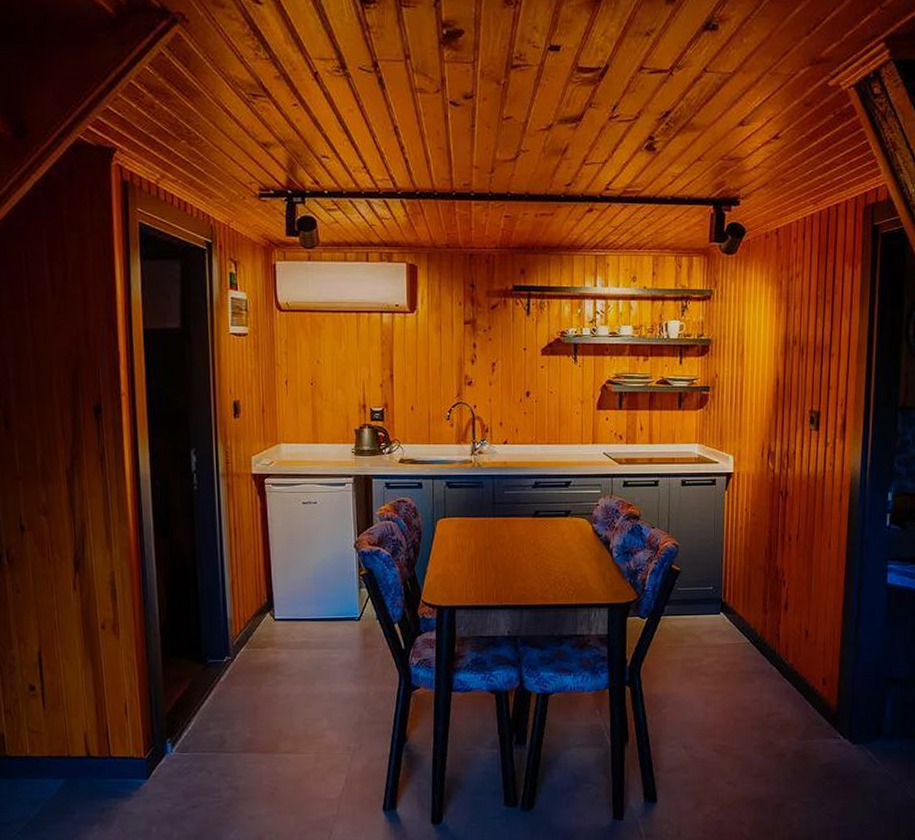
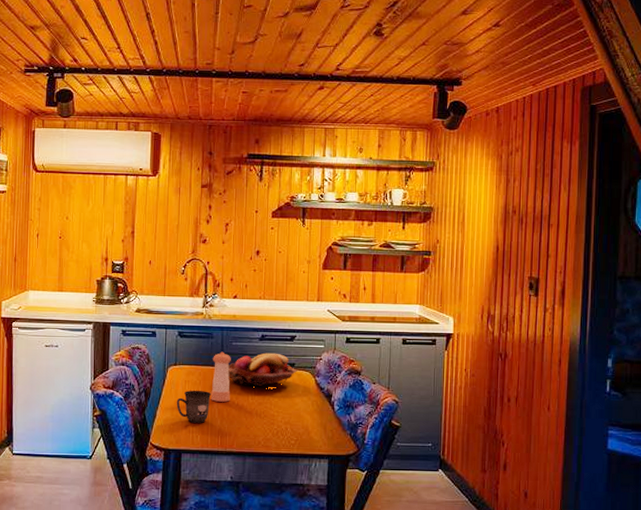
mug: none [447,543,485,577] -> present [176,390,212,423]
pepper shaker: none [483,501,504,554] -> present [211,351,231,402]
fruit basket: none [500,500,574,537] -> present [227,353,297,387]

